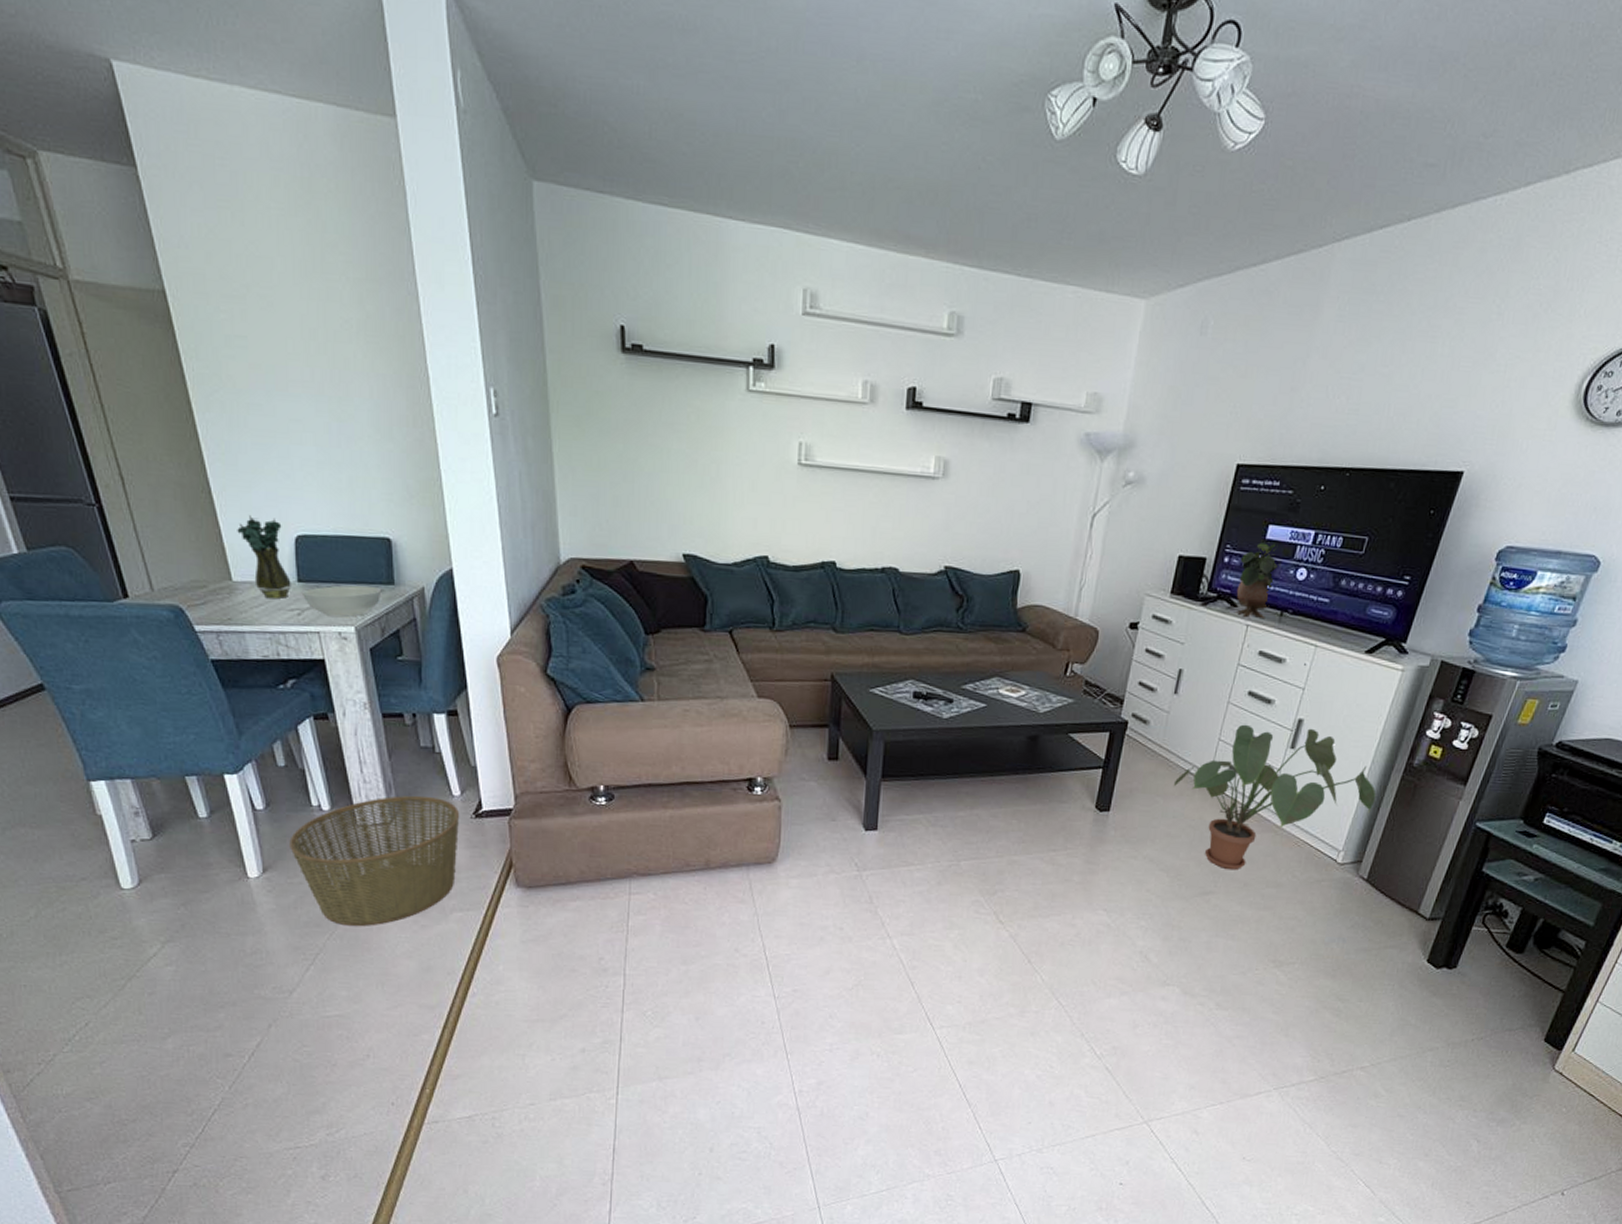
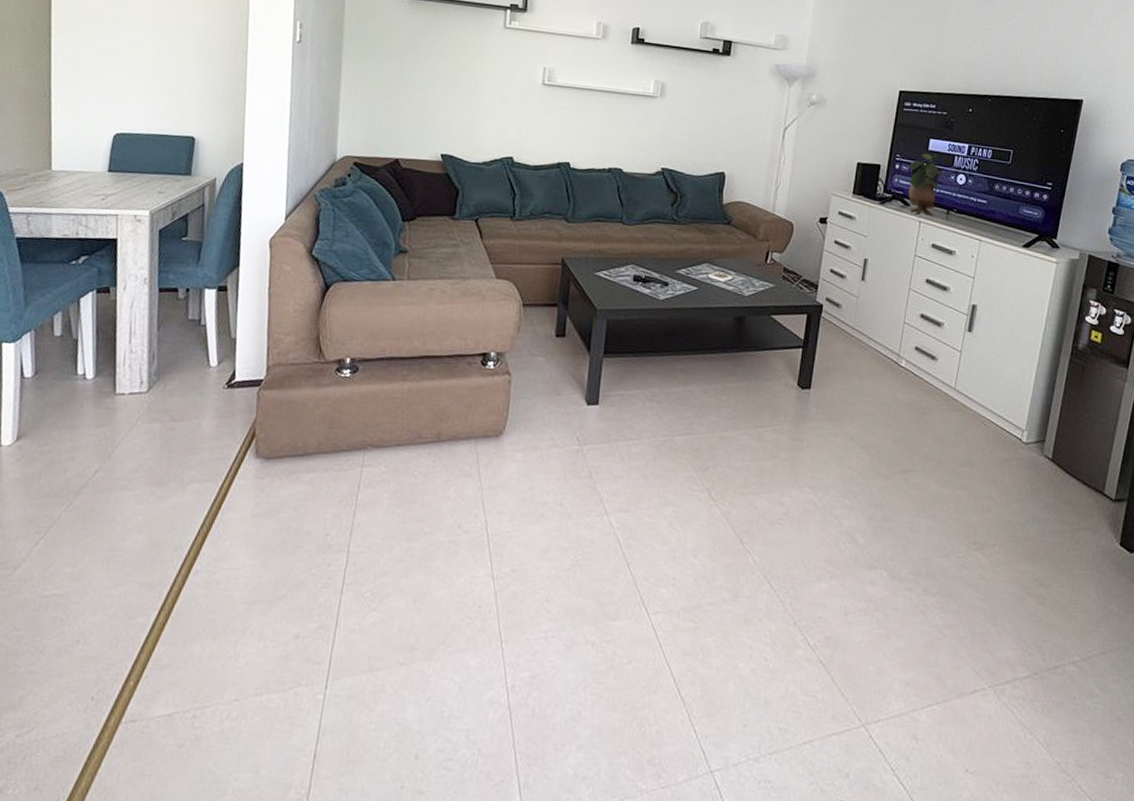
vase: present [237,514,291,599] -> none [65,115,105,186]
basket: present [289,795,460,926] -> none [47,365,214,497]
bowl: present [303,585,380,618] -> none [110,175,178,203]
house plant: present [1173,724,1376,869] -> none [867,308,1049,448]

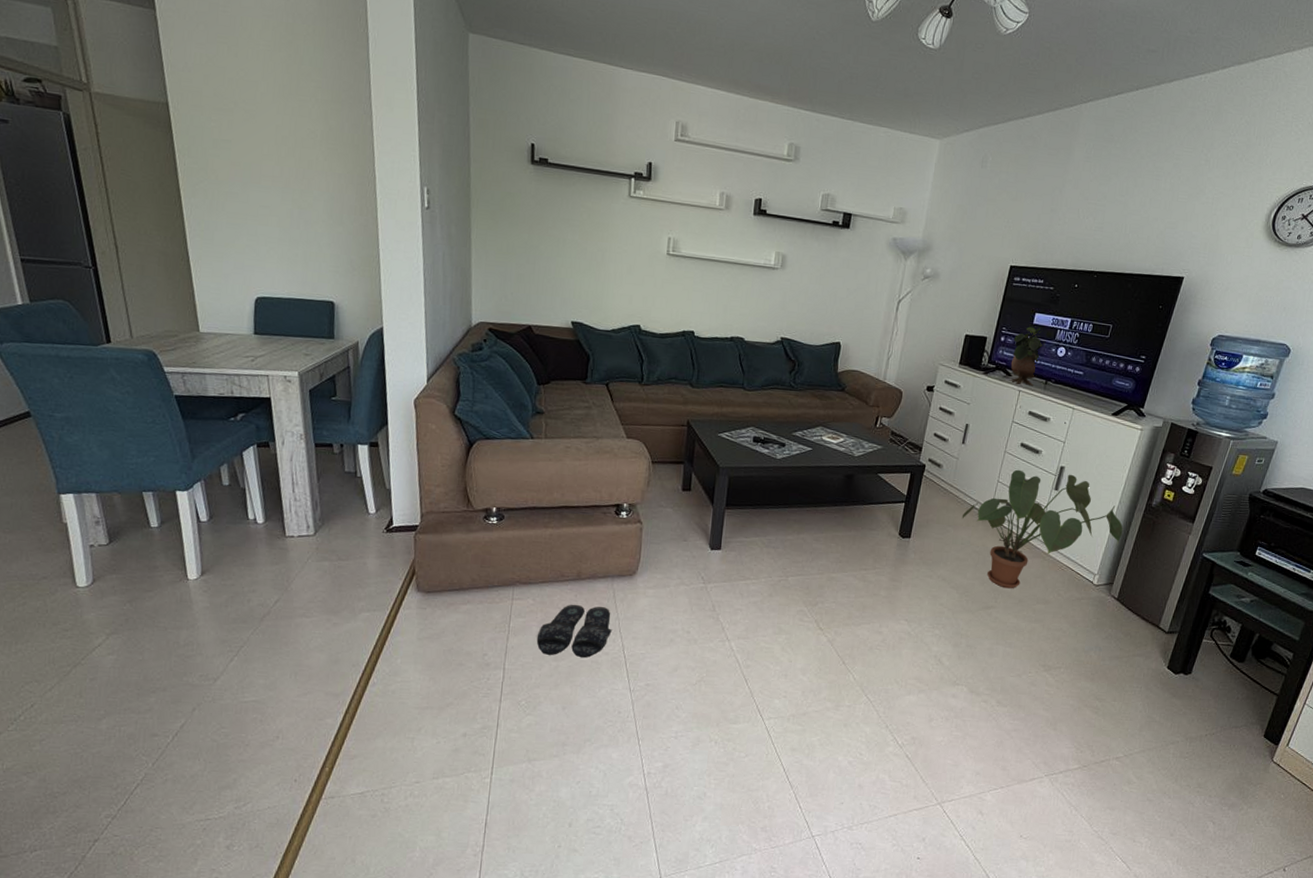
slippers: none [387,471,474,537] -> present [536,604,612,657]
house plant: none [867,308,1049,448] -> present [961,469,1123,588]

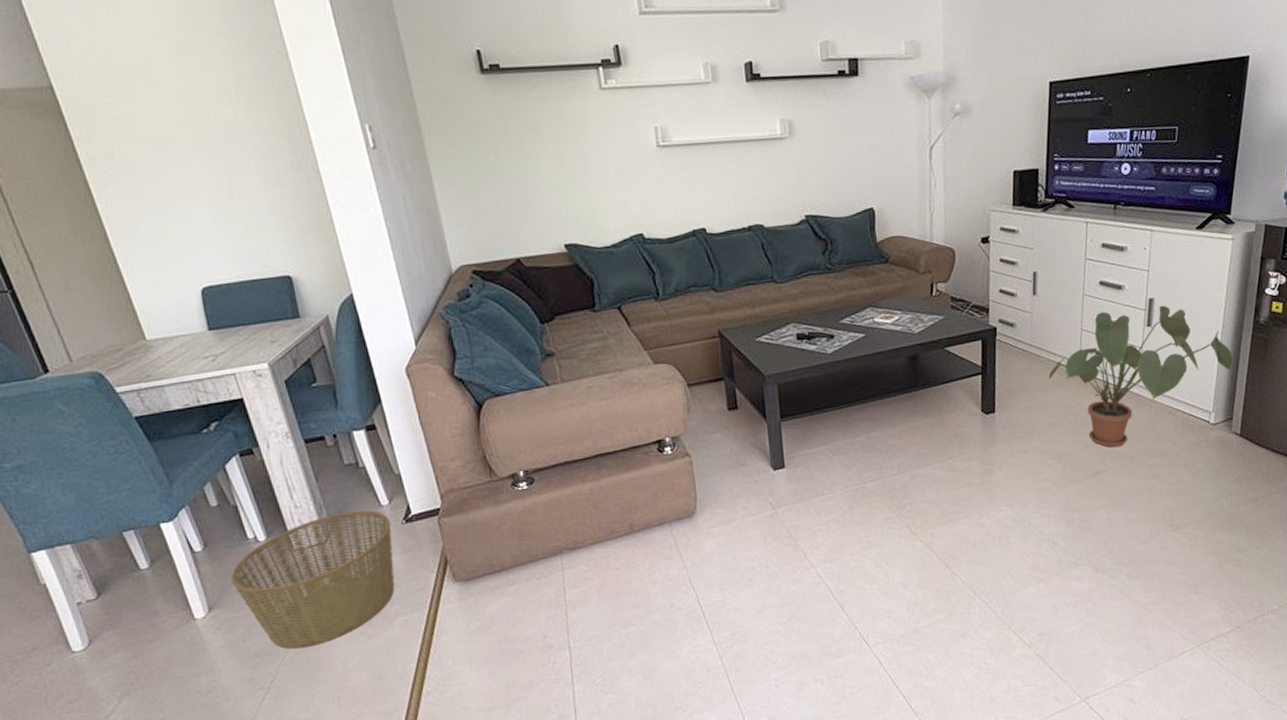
basket: none [226,512,374,623] -> present [231,510,395,649]
slippers: present [536,604,612,657] -> none [598,558,682,623]
potted plant: present [1010,326,1045,386] -> none [1070,146,1105,216]

